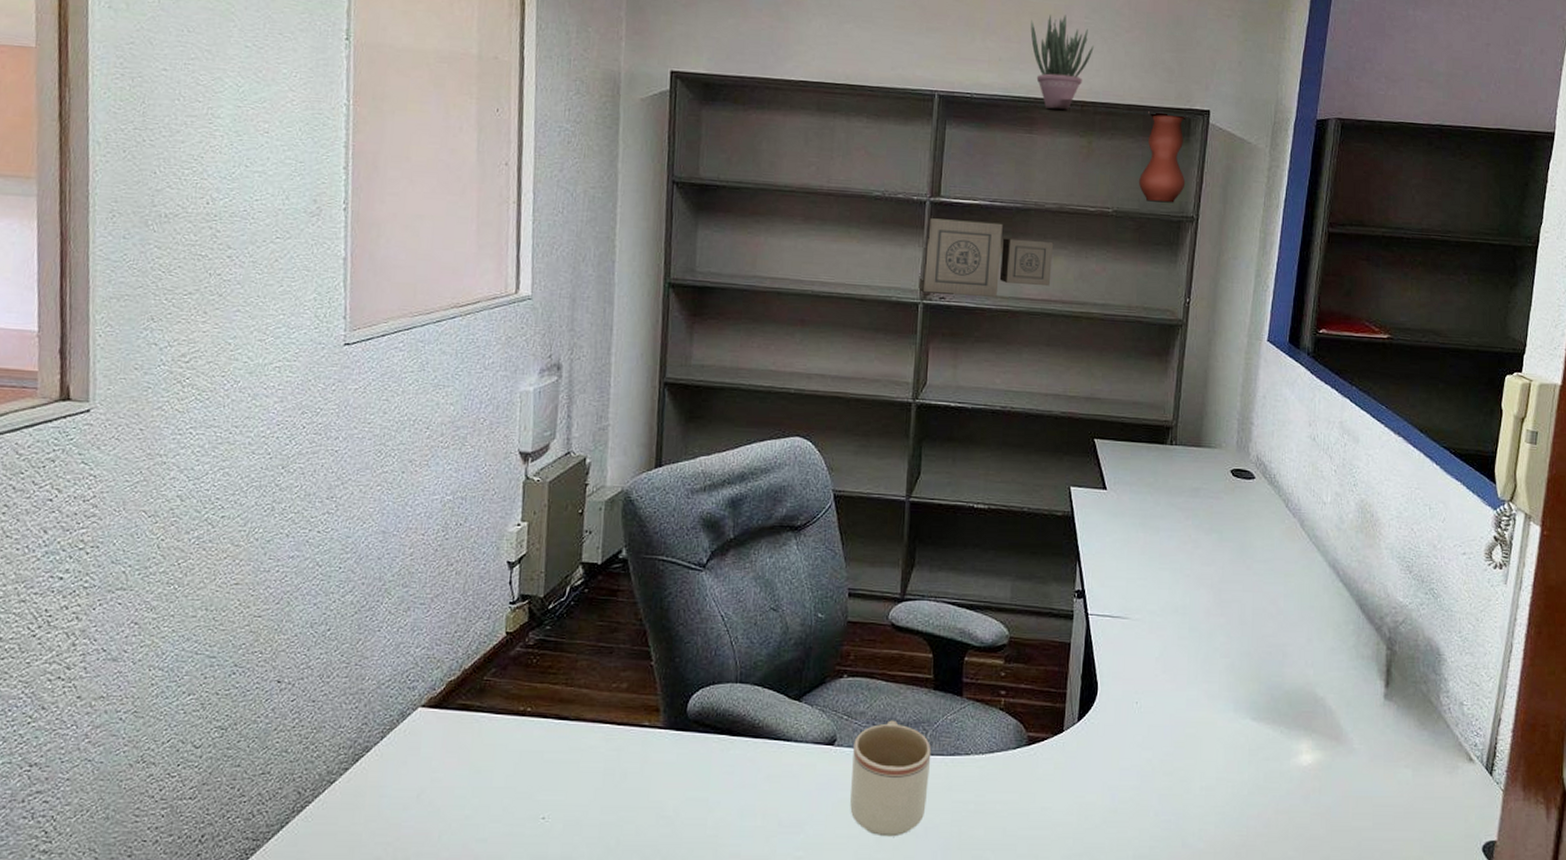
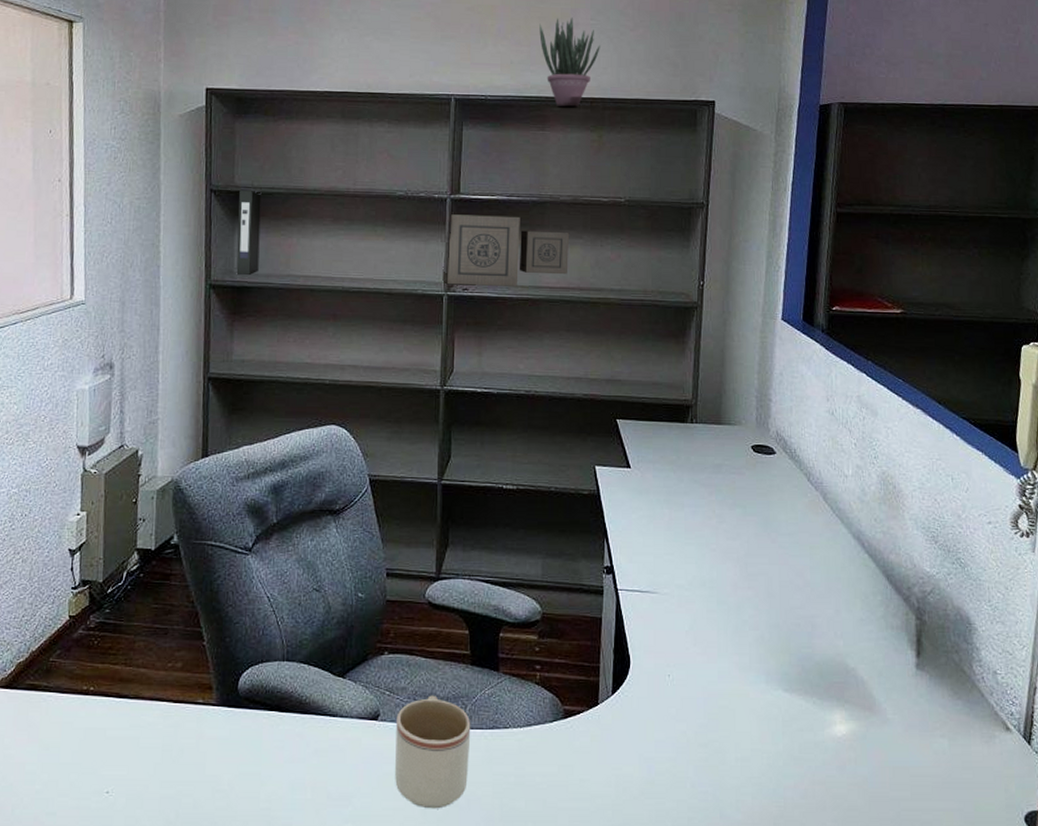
binder: none [698,182,728,275] -> present [236,189,262,276]
vase: present [1139,111,1188,203] -> none [649,104,694,191]

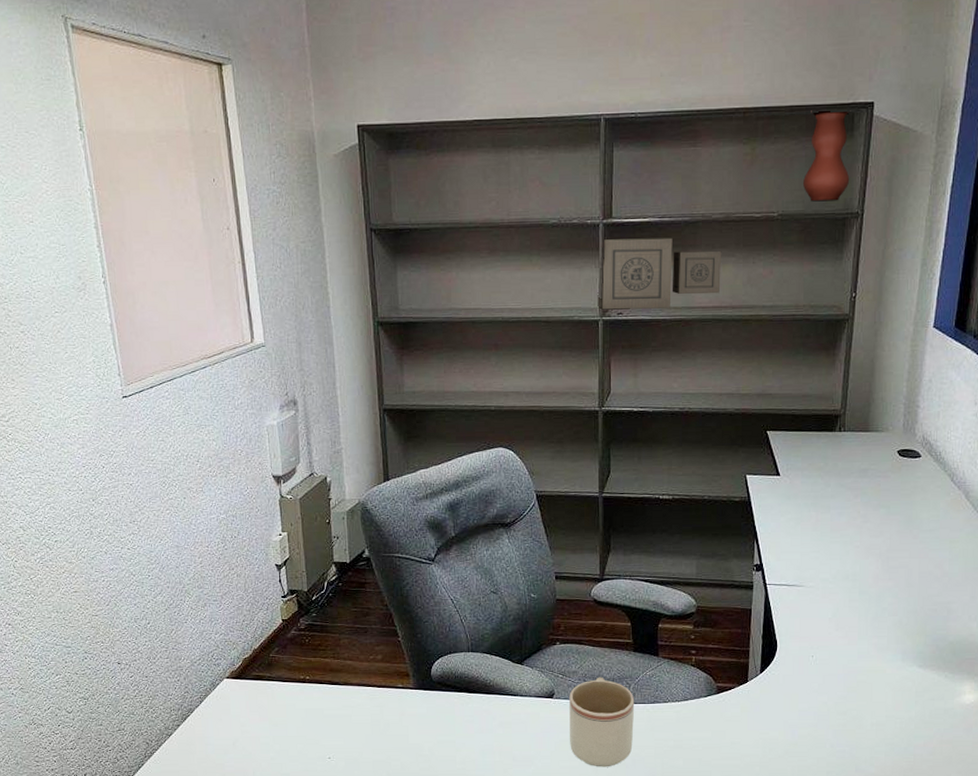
binder: present [236,189,262,276] -> none [398,226,422,312]
potted plant: present [539,18,600,109] -> none [690,20,754,122]
vase: none [649,104,694,191] -> present [803,110,851,202]

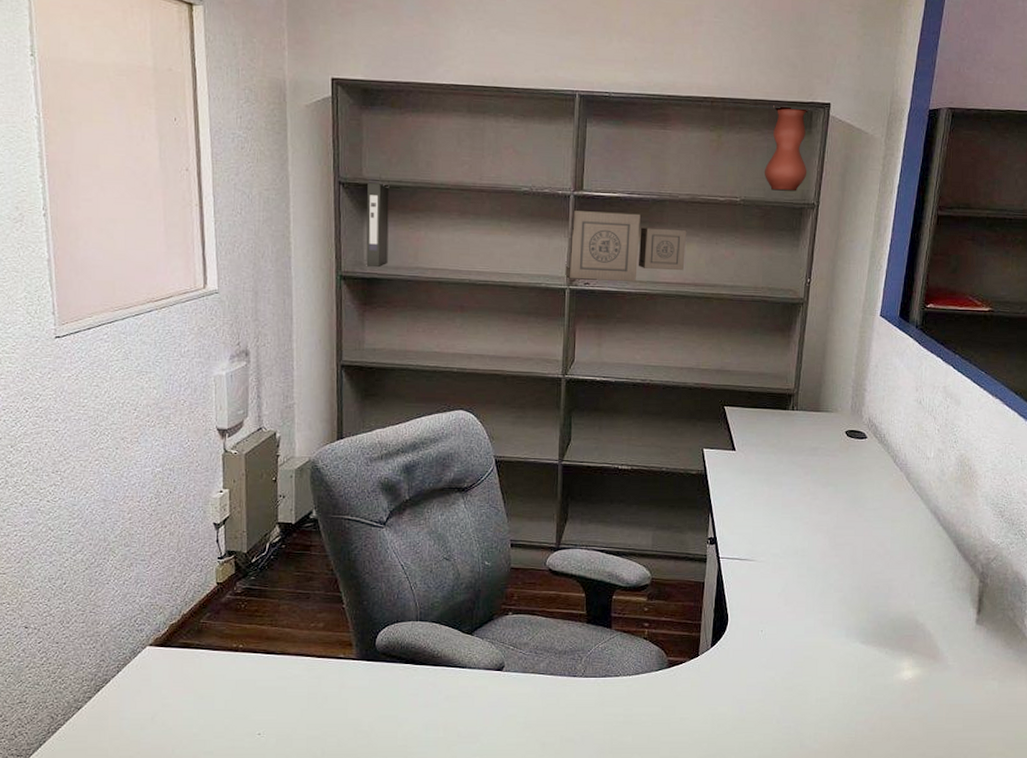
binder: none [398,226,422,312] -> present [366,182,389,268]
mug: present [569,677,635,767] -> none [518,649,586,744]

